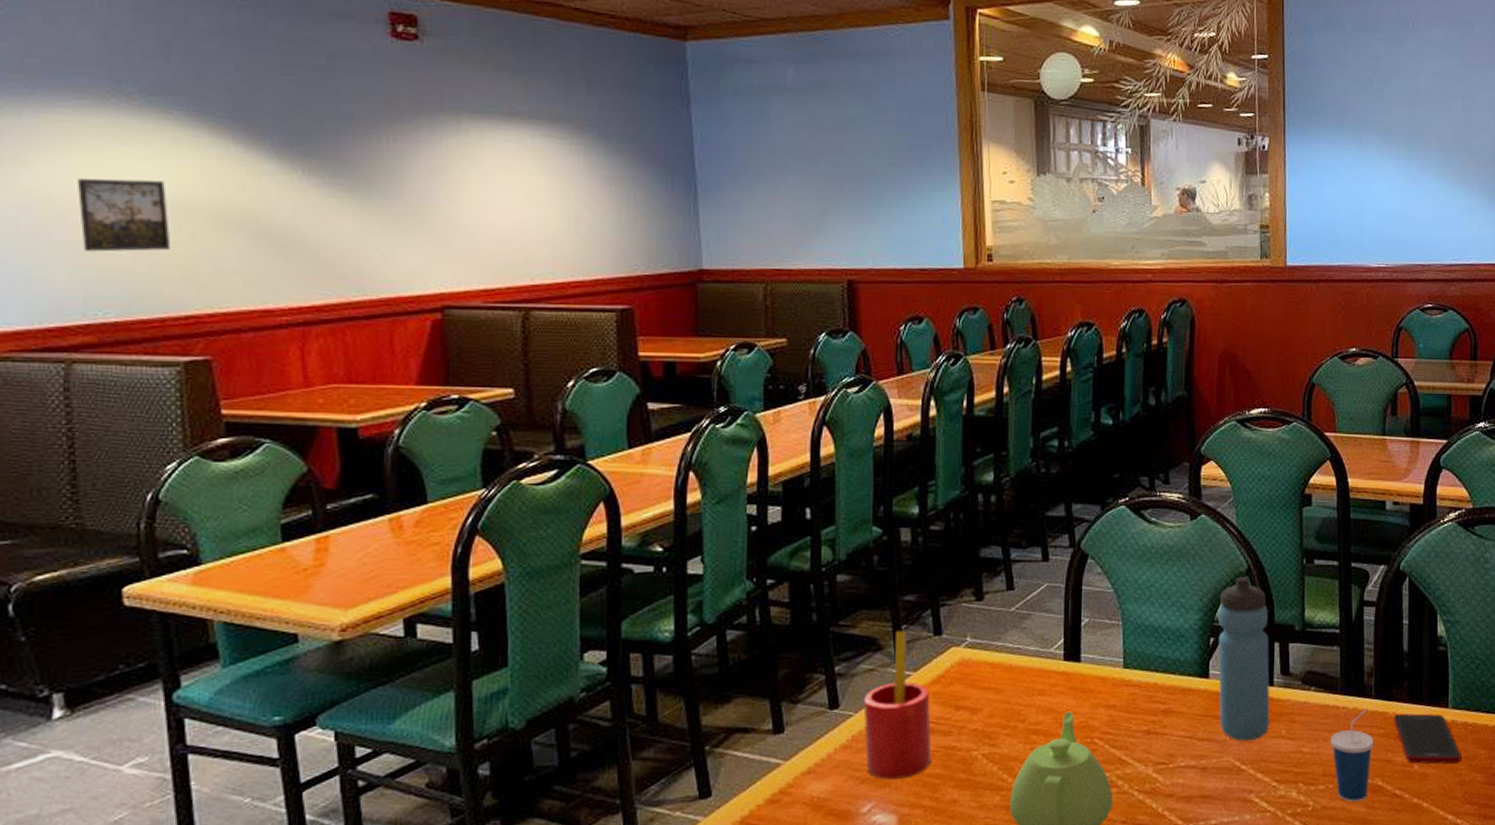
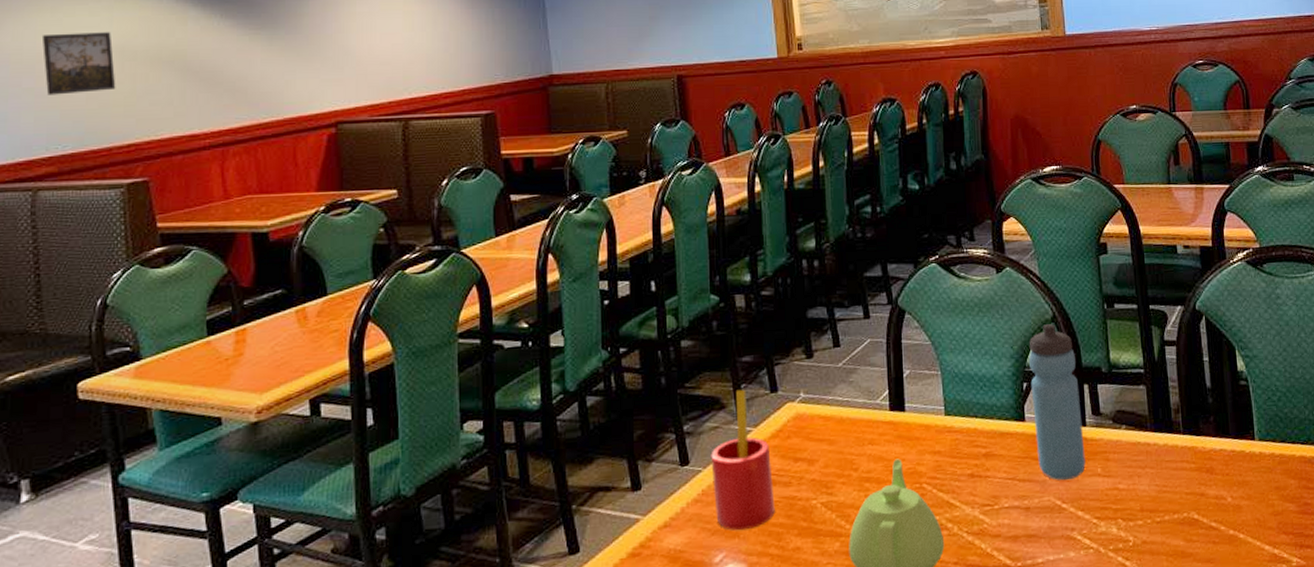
cup: present [1329,709,1375,802] -> none [1144,445,1187,536]
cell phone: present [1393,713,1461,764] -> none [1202,446,1272,496]

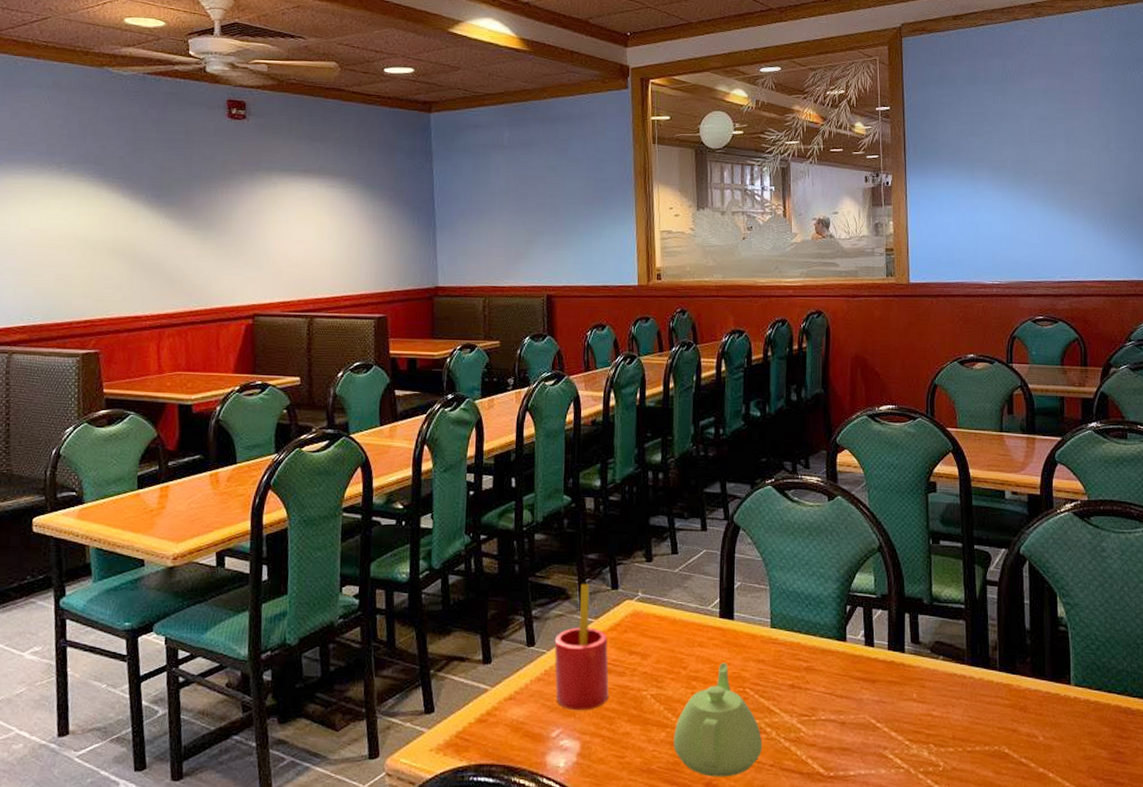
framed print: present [41,32,116,95] -> none [23,223,79,275]
water bottle: present [1029,324,1086,481] -> none [854,553,902,702]

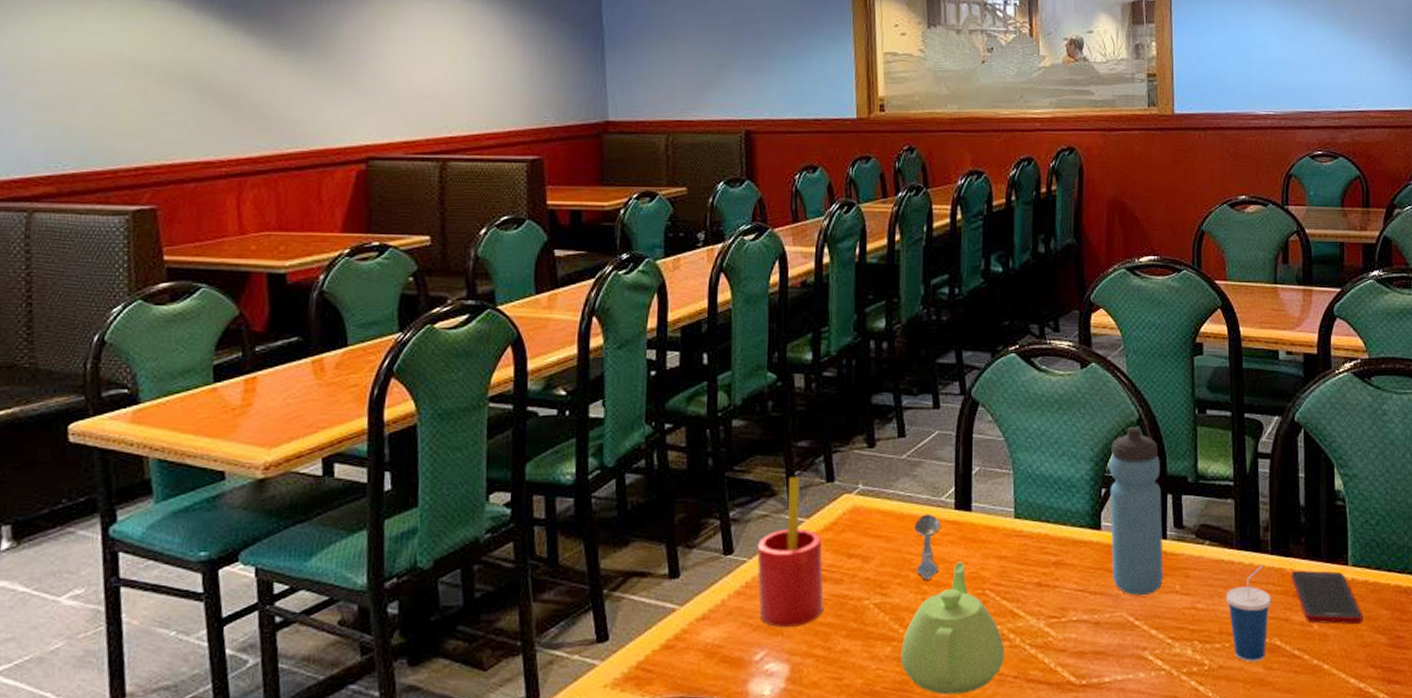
spoon: none [684,620,708,677] -> present [913,514,941,580]
water bottle: none [854,553,902,702] -> present [1110,427,1163,596]
cup: none [958,680,1001,766] -> present [1225,565,1272,662]
cell phone: none [1017,687,1085,739] -> present [1290,570,1363,625]

